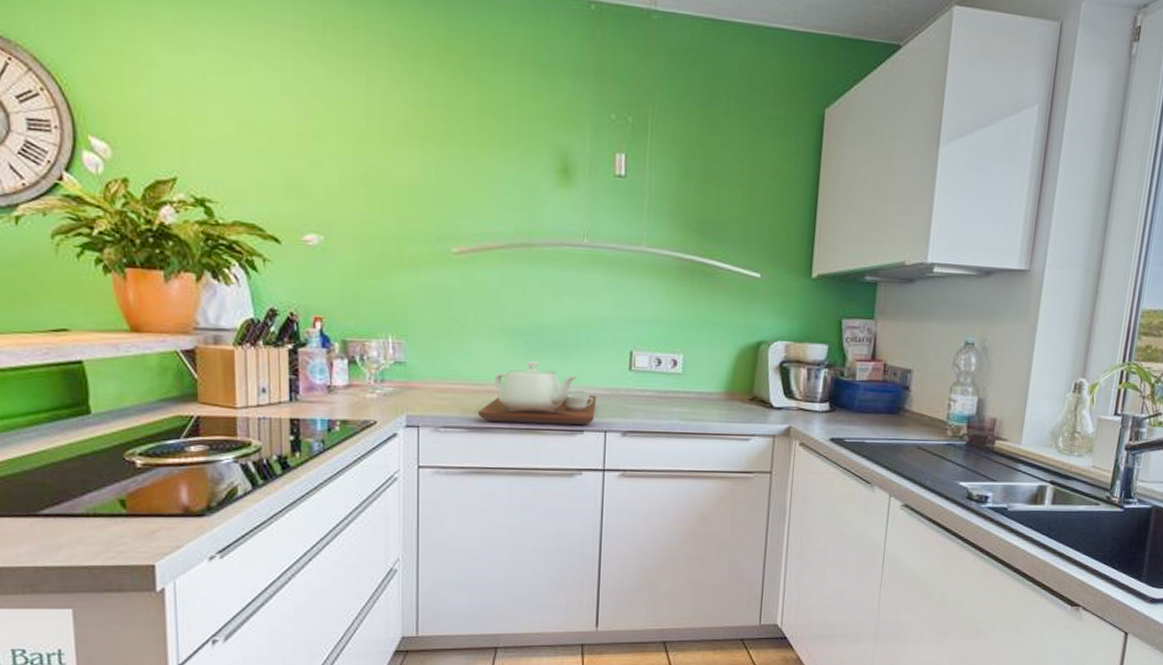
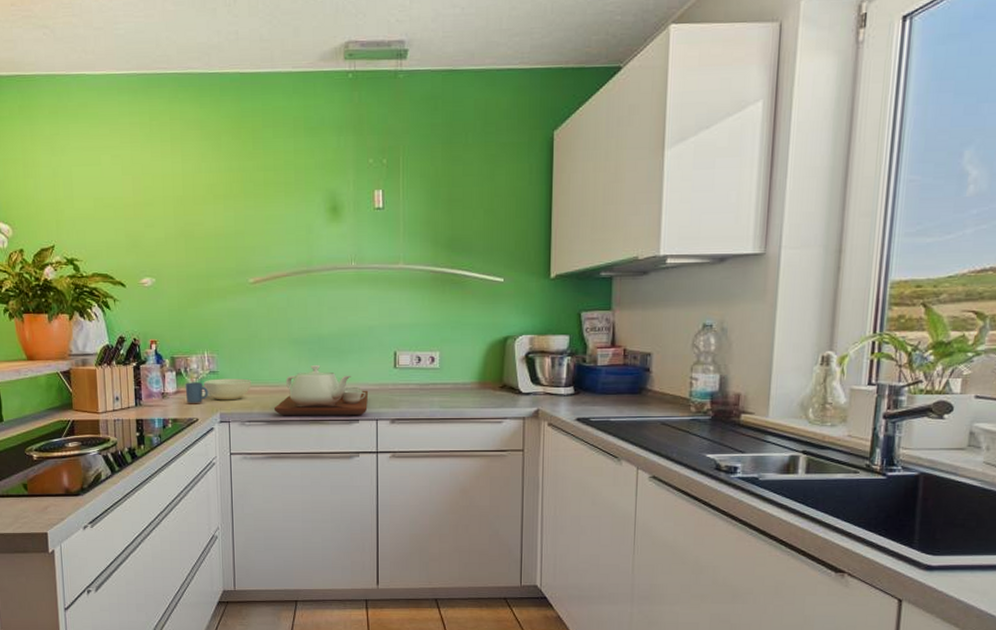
mug: none [360,374,391,403] -> present [185,382,208,404]
bowl: none [385,371,450,400] -> present [203,378,252,401]

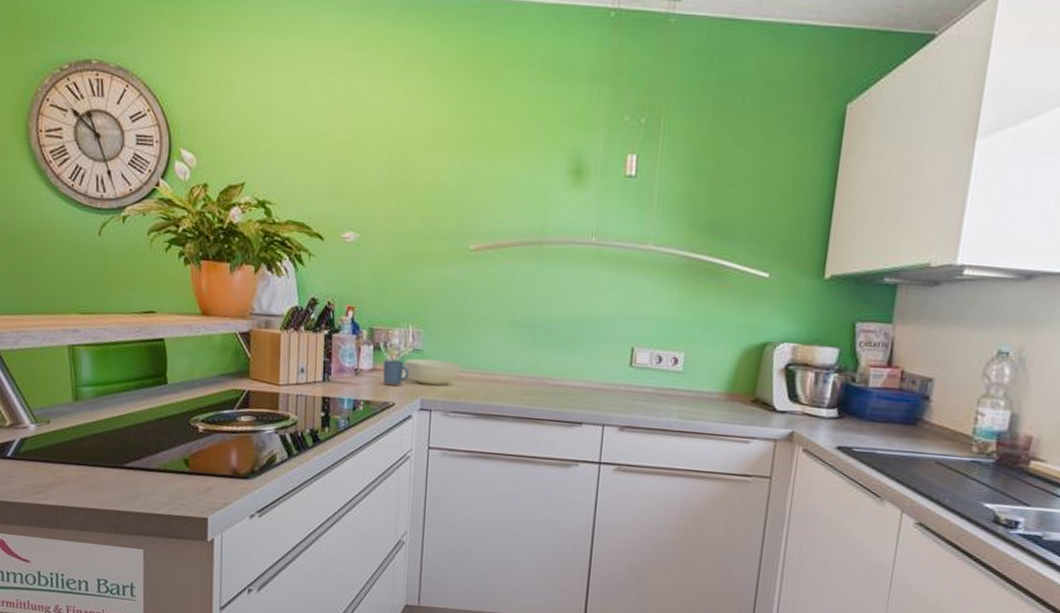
tea set: present [273,364,369,416] -> none [484,352,597,419]

